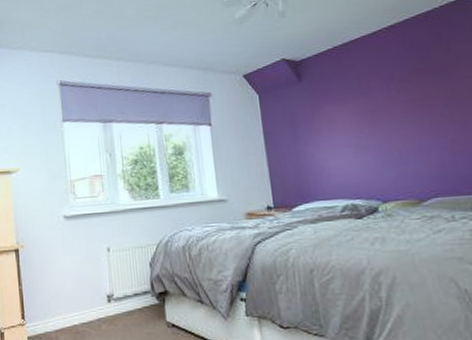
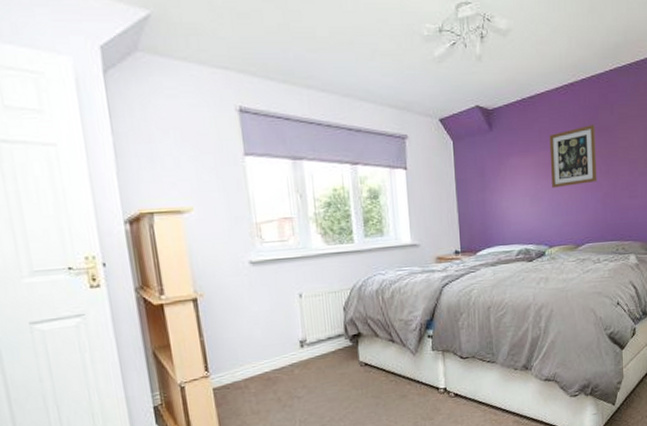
wall art: none [370,65,439,137] -> present [549,125,598,189]

